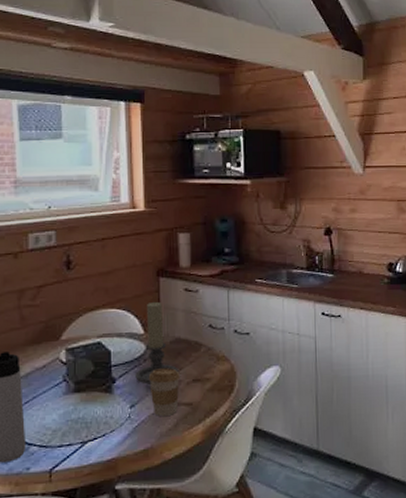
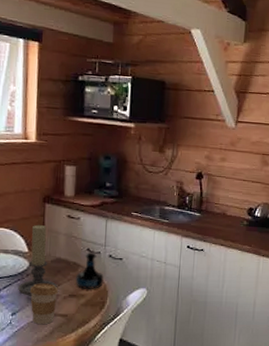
tequila bottle: none [198,329,230,372] -> present [75,252,104,289]

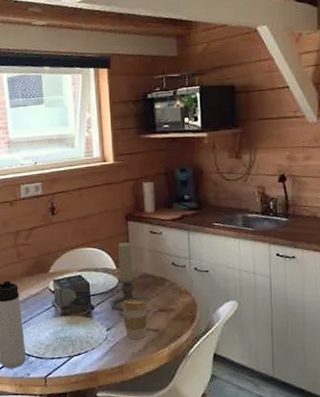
tequila bottle: present [75,252,104,289] -> none [163,266,192,303]

